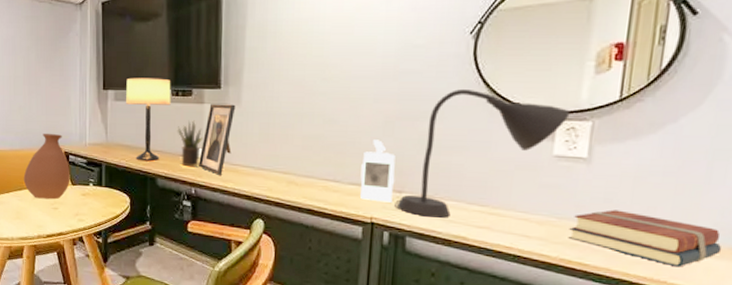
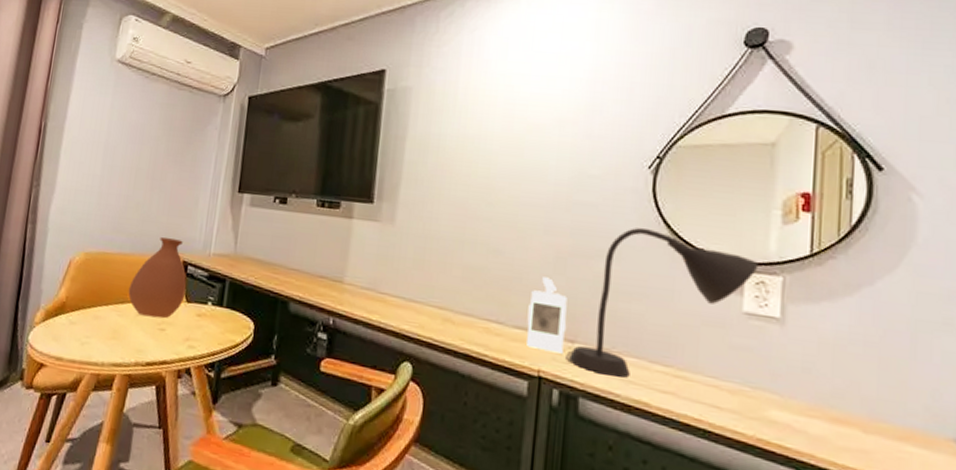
table lamp: present [125,77,171,162] -> none [261,181,317,281]
potted plant: present [177,120,203,166] -> none [318,236,349,292]
picture frame: present [199,104,236,175] -> none [340,220,389,305]
books: present [568,209,722,267] -> none [765,381,938,459]

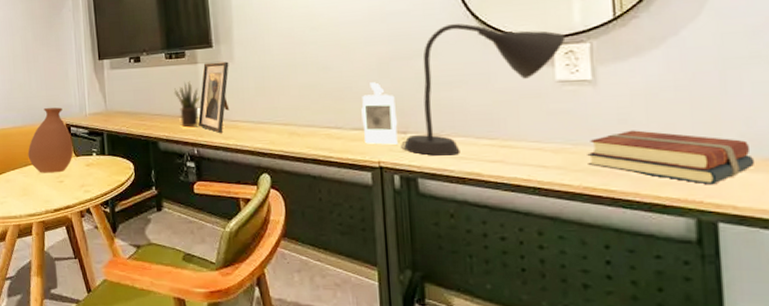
potted plant: none [318,236,349,292] -> present [173,81,200,127]
picture frame: none [340,220,389,305] -> present [198,61,230,133]
books: none [765,381,938,459] -> present [587,130,756,185]

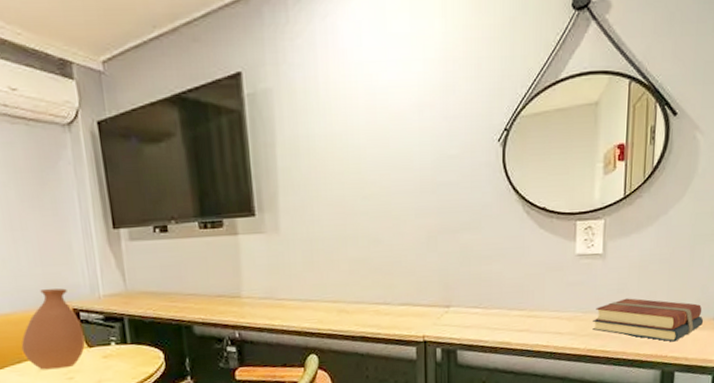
potted plant: present [173,81,200,127] -> none [210,255,242,308]
picture frame: present [198,61,230,133] -> none [239,233,275,313]
tissue box: present [361,82,398,145] -> none [409,256,442,319]
desk lamp: present [401,23,566,156] -> none [444,197,587,328]

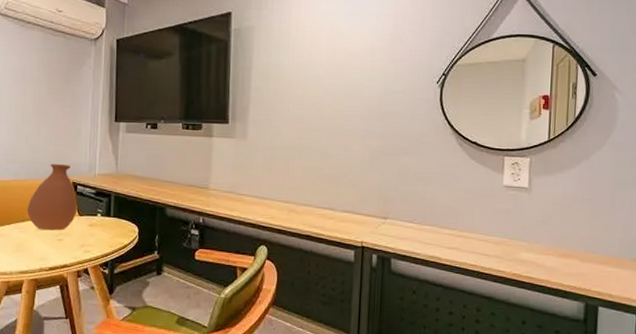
books: present [592,298,704,342] -> none [518,230,627,277]

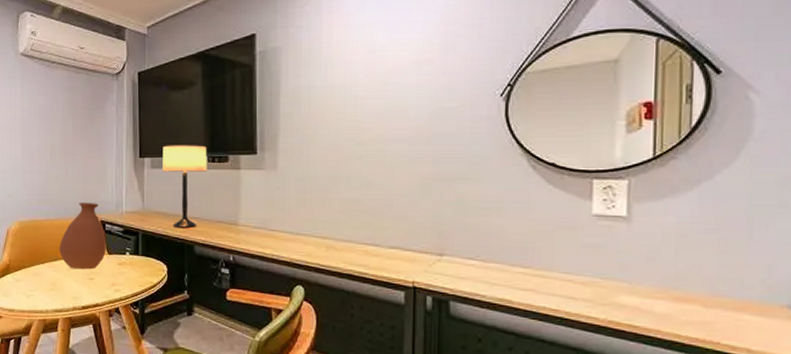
table lamp: none [136,111,182,192] -> present [161,145,207,229]

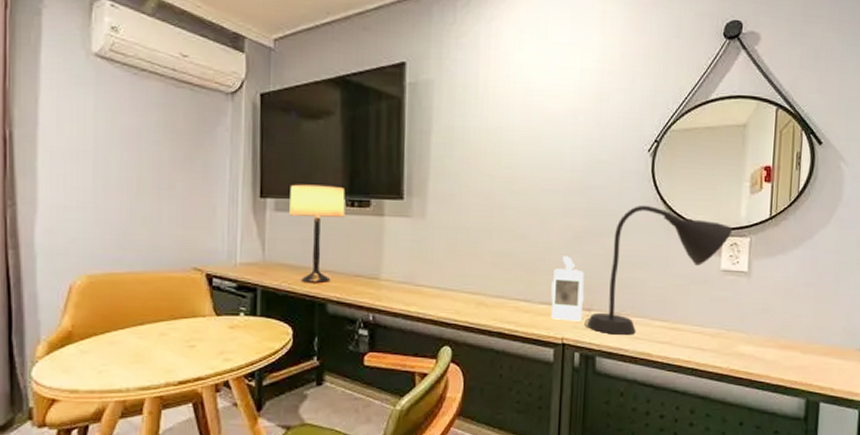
vase: present [59,202,107,270] -> none [146,250,214,335]
tissue box: none [400,202,435,266] -> present [551,256,584,322]
desk lamp: none [436,151,606,281] -> present [584,206,733,335]

